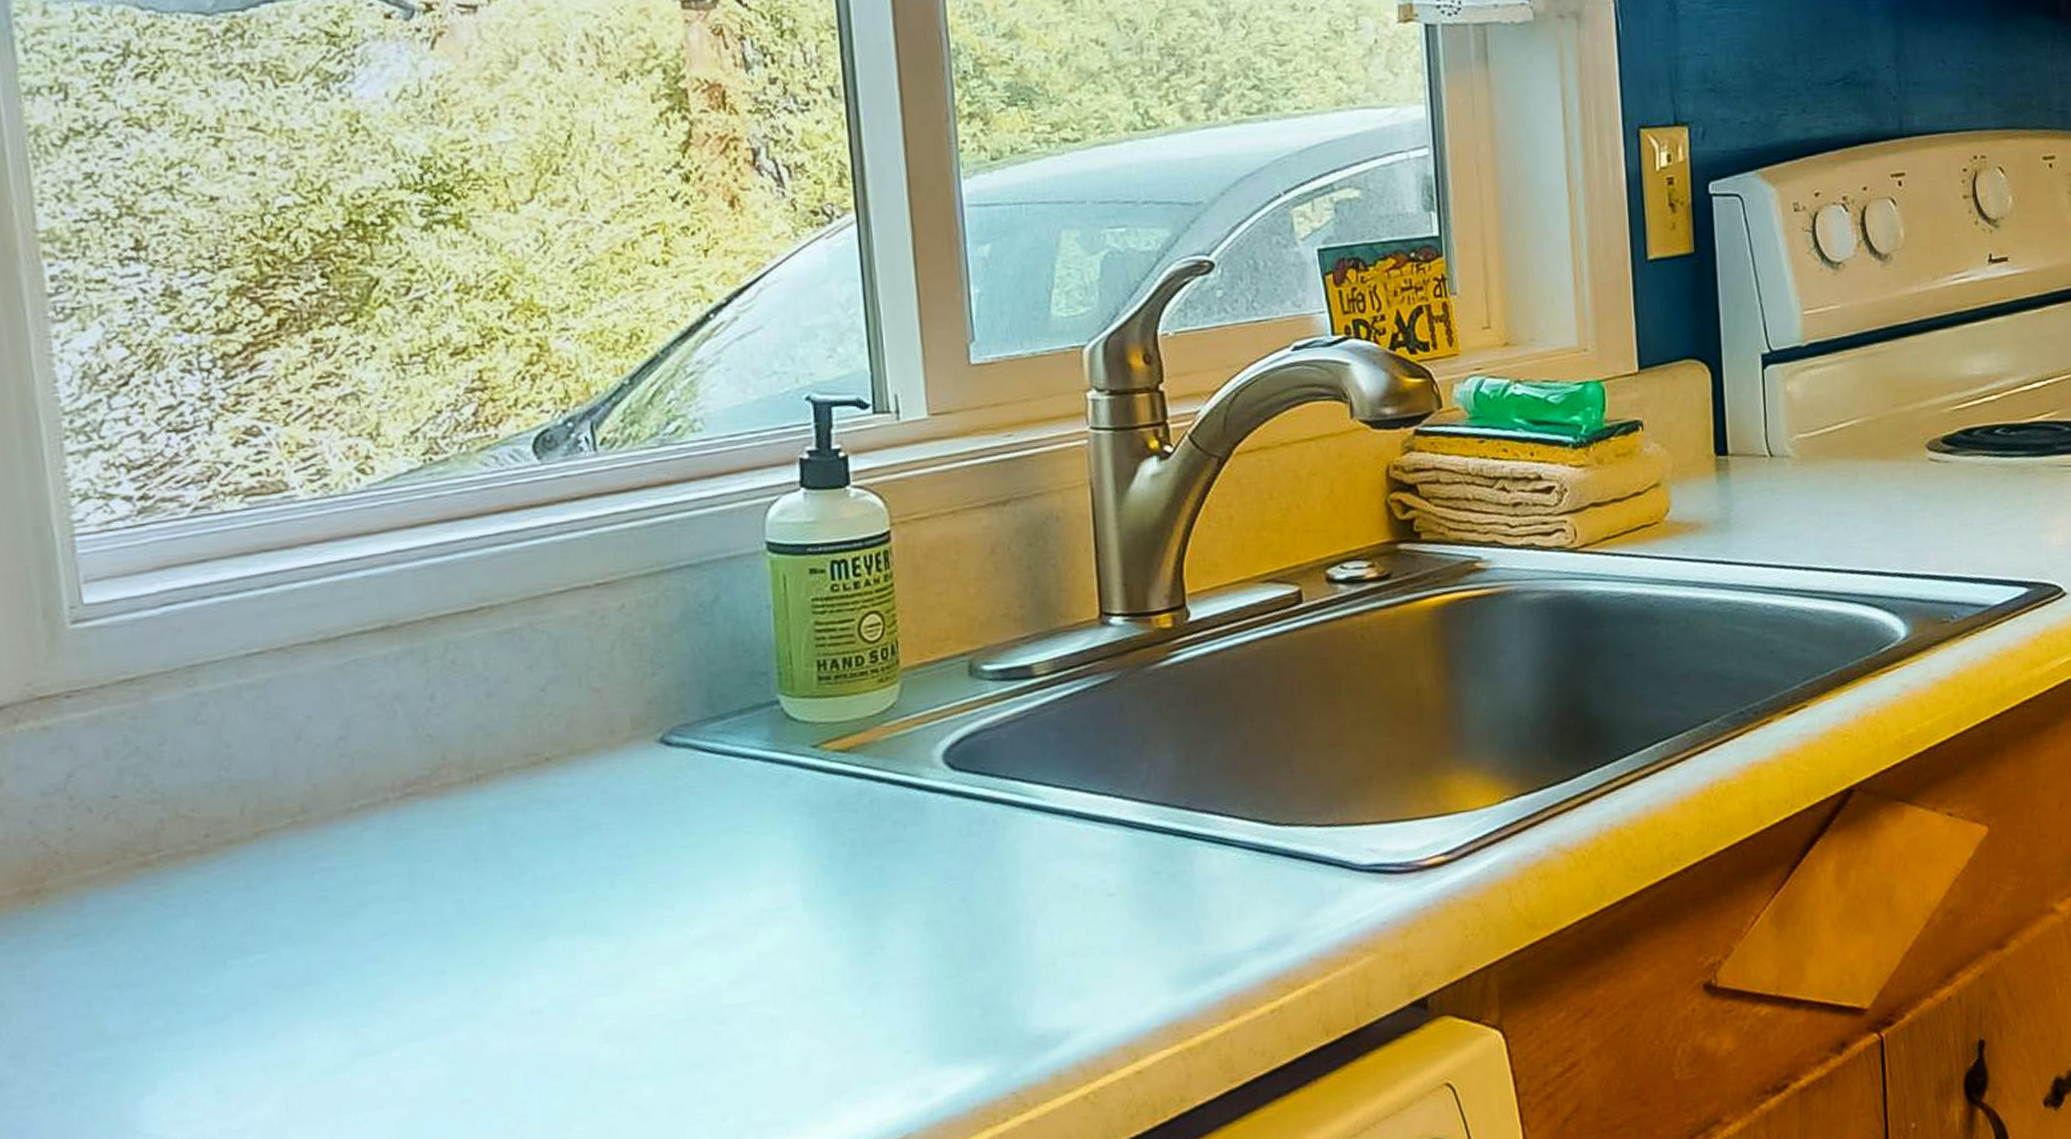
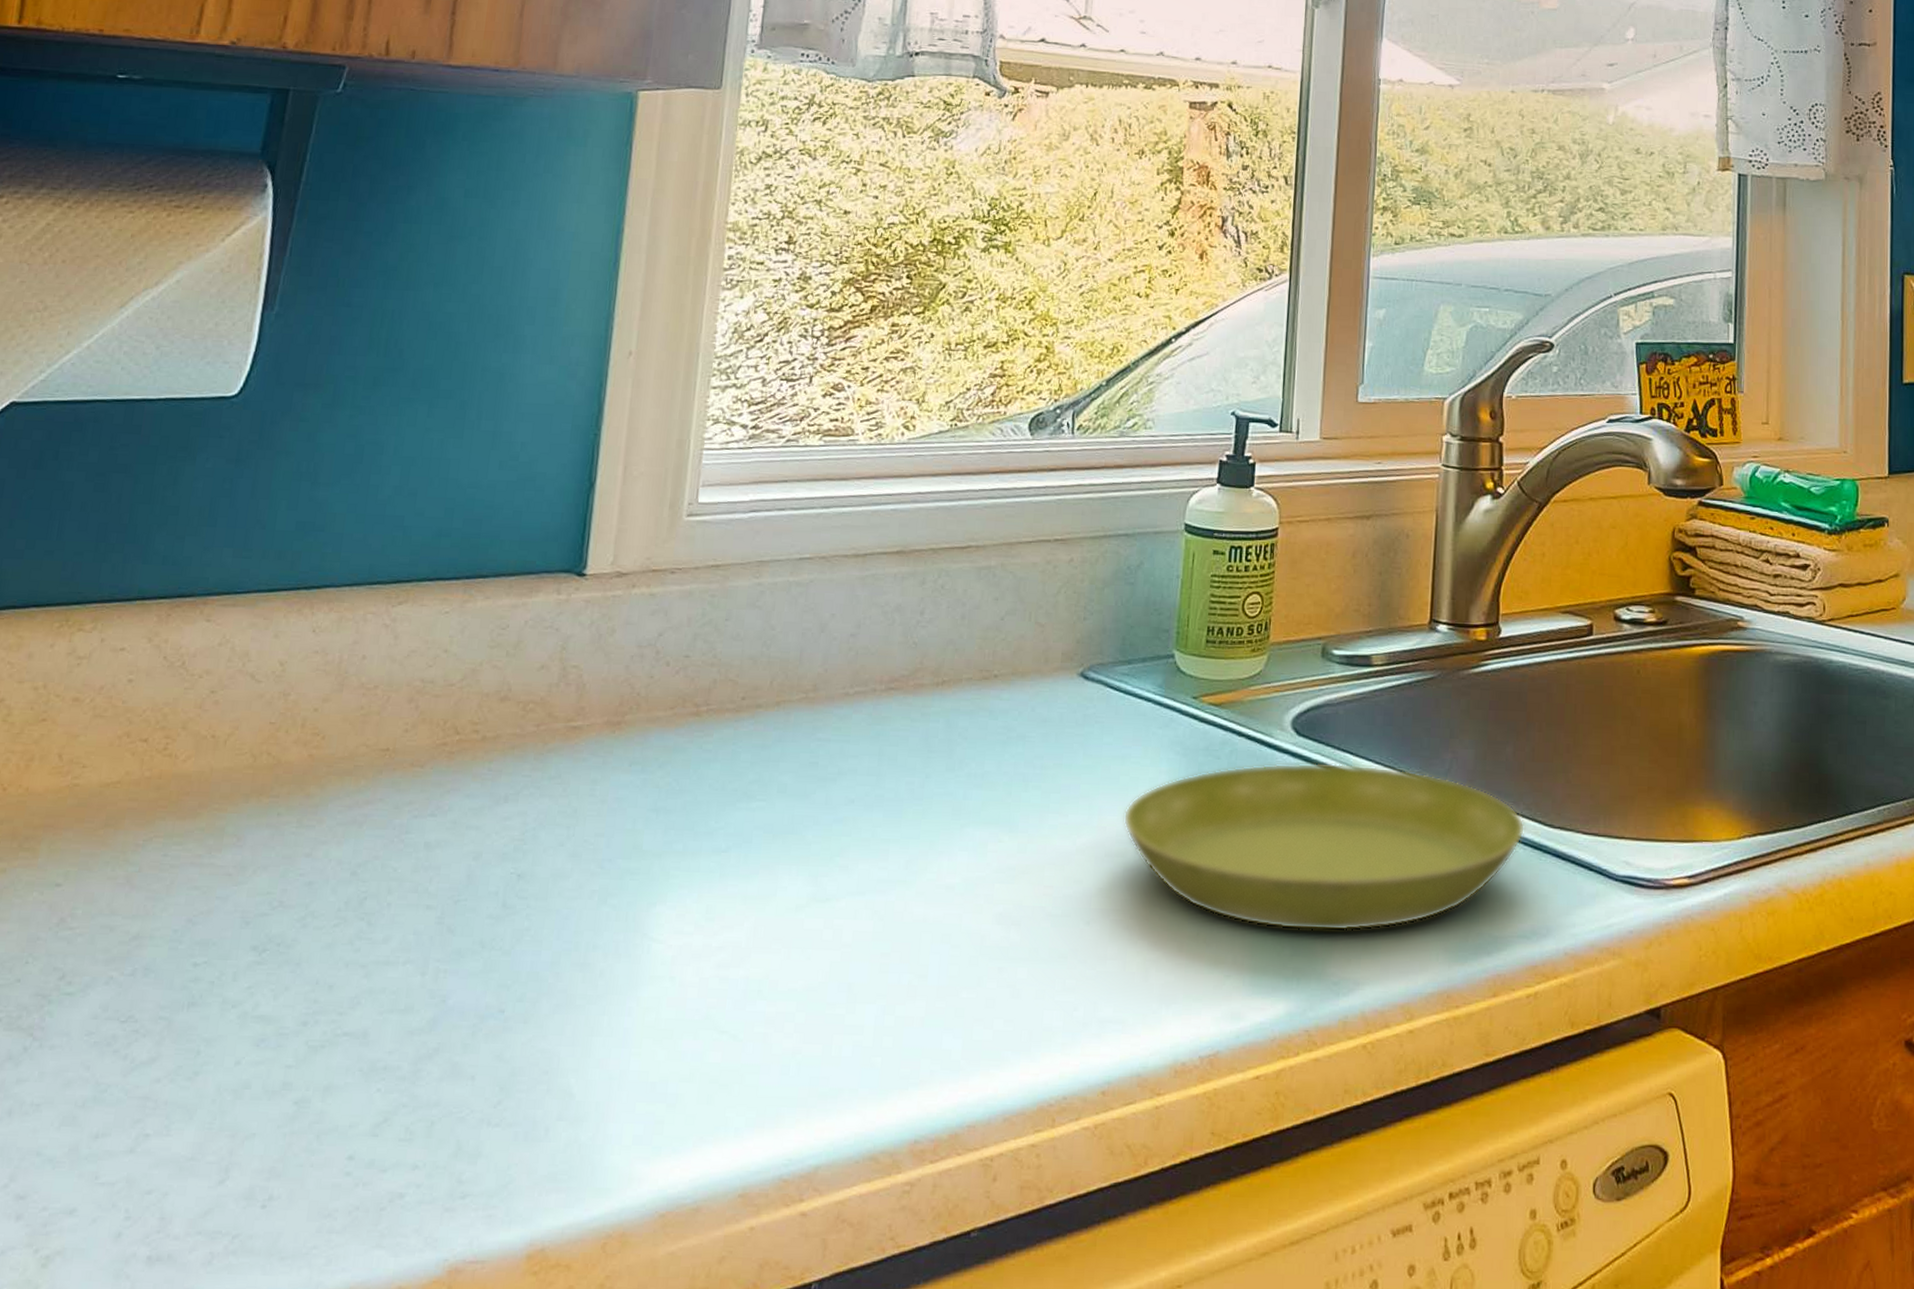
saucer: none [745,789,1247,991] -> present [1123,763,1526,932]

